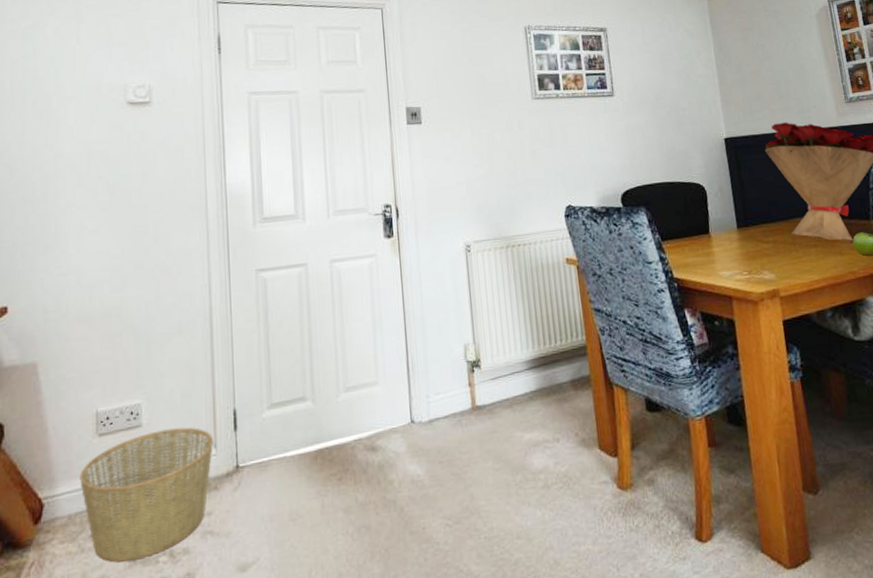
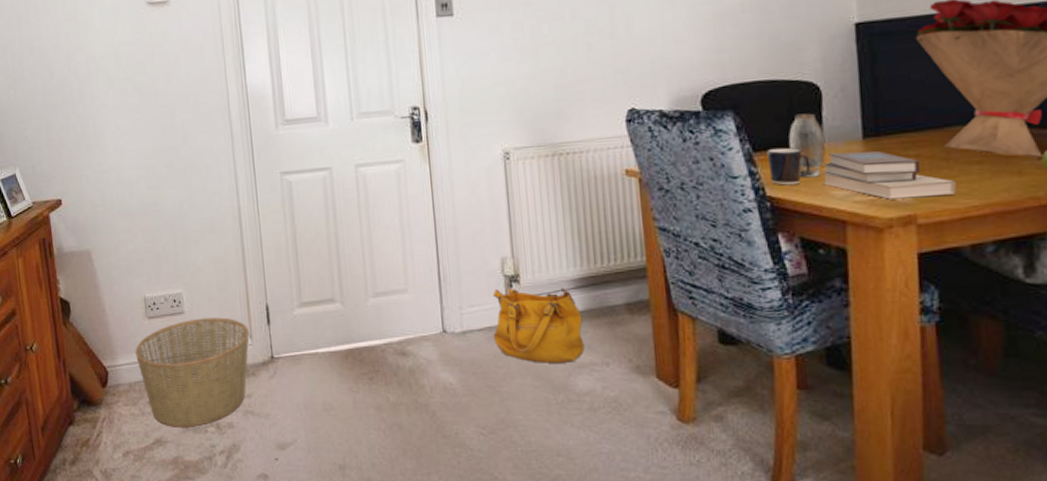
handbag: none [456,369,538,445] -> present [492,287,585,363]
mug: none [671,237,704,269] -> present [767,147,811,186]
vase: none [686,208,713,261] -> present [789,113,825,178]
books: none [712,238,803,277] -> present [823,150,957,200]

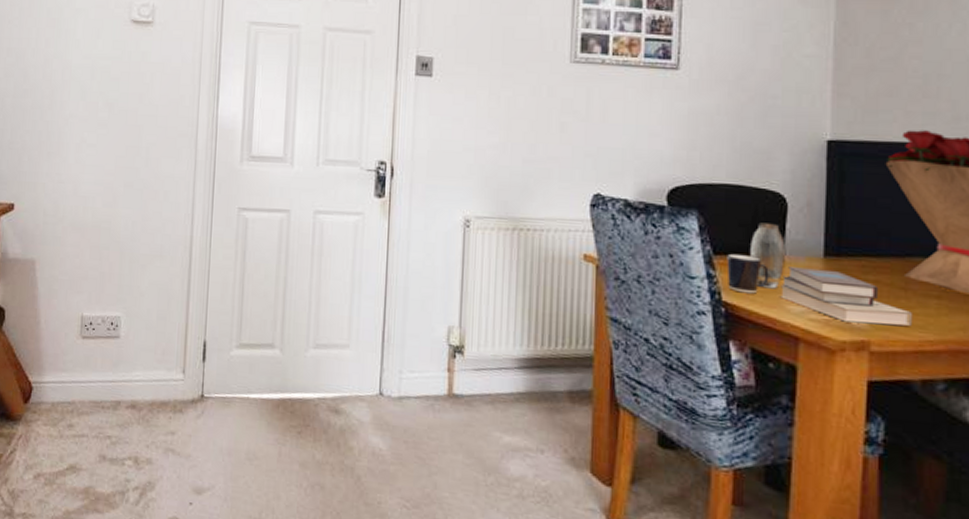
basket: present [135,317,250,427] -> none [63,345,183,458]
handbag: present [492,287,585,363] -> none [430,358,523,445]

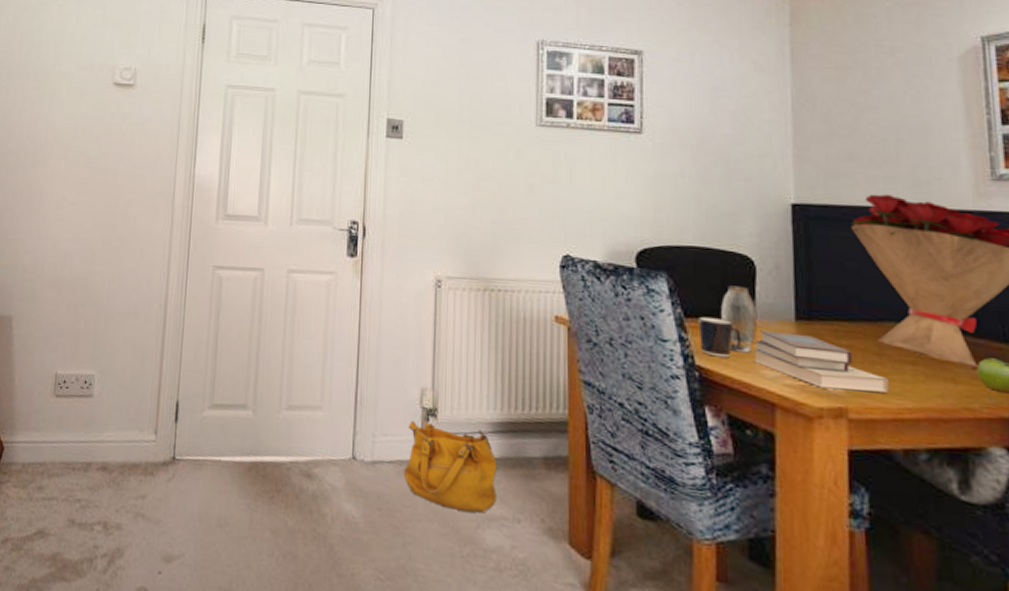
handbag: none [430,358,523,445] -> present [403,421,497,514]

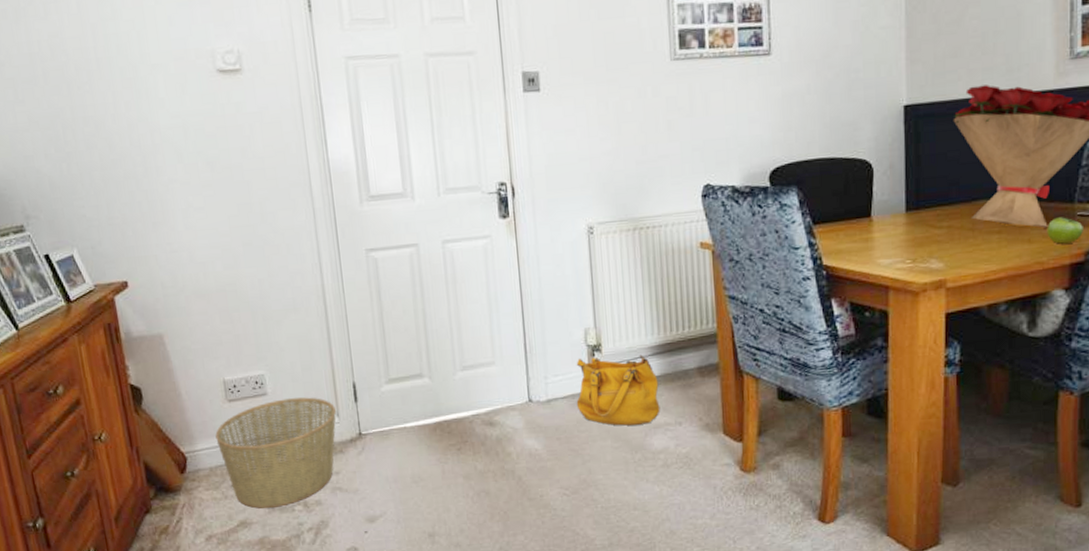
basket: none [35,404,156,523] -> present [215,397,337,509]
mug: present [698,316,741,358] -> none [825,220,861,255]
vase: present [721,285,757,353] -> none [844,188,874,248]
books: present [754,330,890,393] -> none [871,222,980,266]

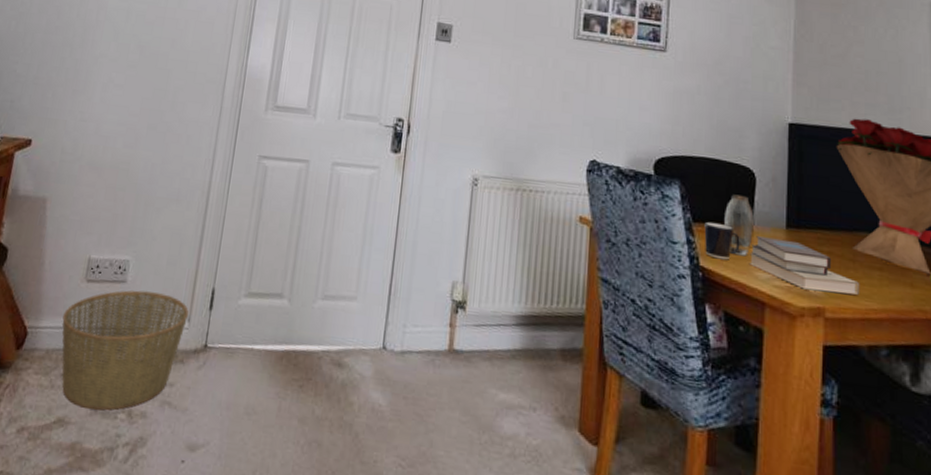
handbag: present [576,354,660,426] -> none [430,313,519,402]
mug: none [825,220,861,255] -> present [704,221,740,260]
vase: none [844,188,874,248] -> present [724,194,754,257]
books: none [871,222,980,266] -> present [750,236,860,295]

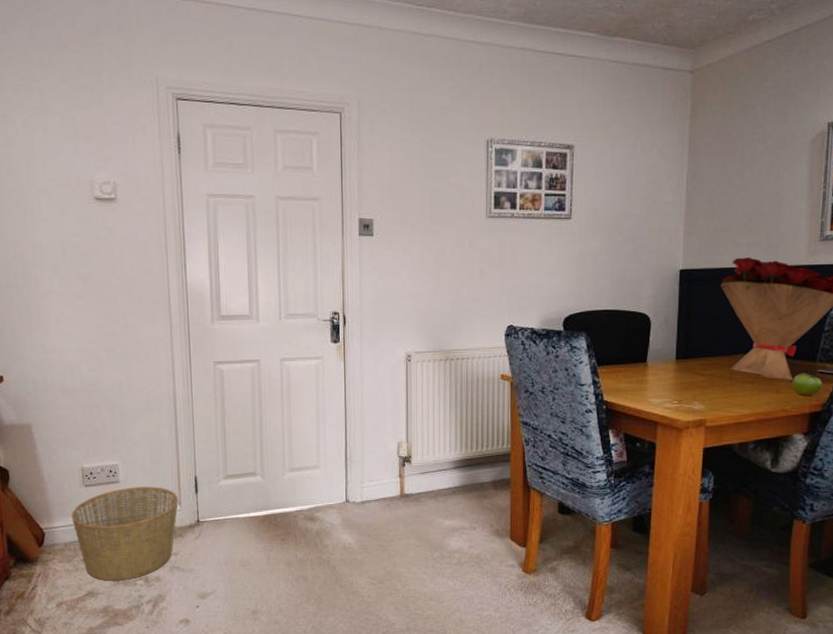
mug: present [704,221,740,260] -> none [607,363,637,393]
vase: present [724,194,754,257] -> none [624,338,649,388]
books: present [750,236,860,295] -> none [645,369,735,407]

